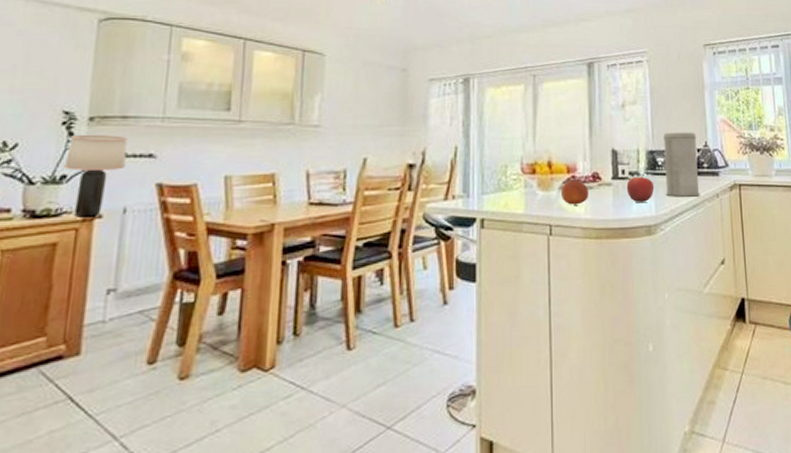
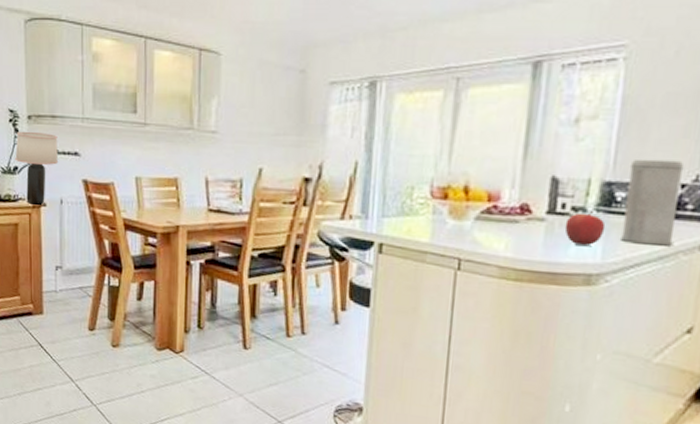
fruit: present [560,178,589,205] -> none [476,209,513,240]

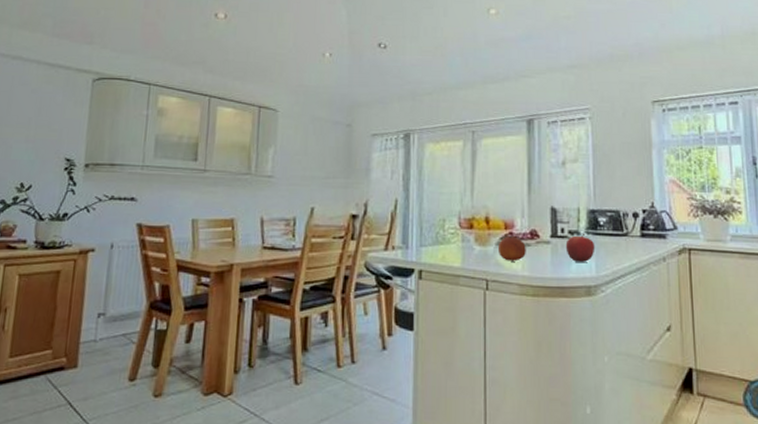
table lamp: present [15,131,59,205] -> none [66,178,115,250]
fruit: none [476,209,513,240] -> present [497,235,526,262]
canister: present [621,159,685,246] -> none [605,191,645,259]

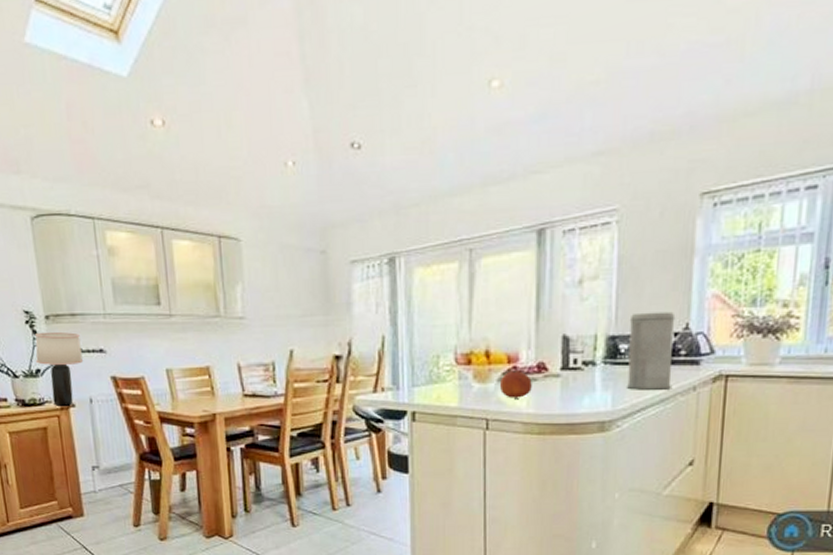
table lamp: none [66,178,115,250] -> present [35,331,84,406]
fruit: present [565,234,595,262] -> none [578,364,613,396]
canister: none [605,191,645,259] -> present [627,311,676,390]

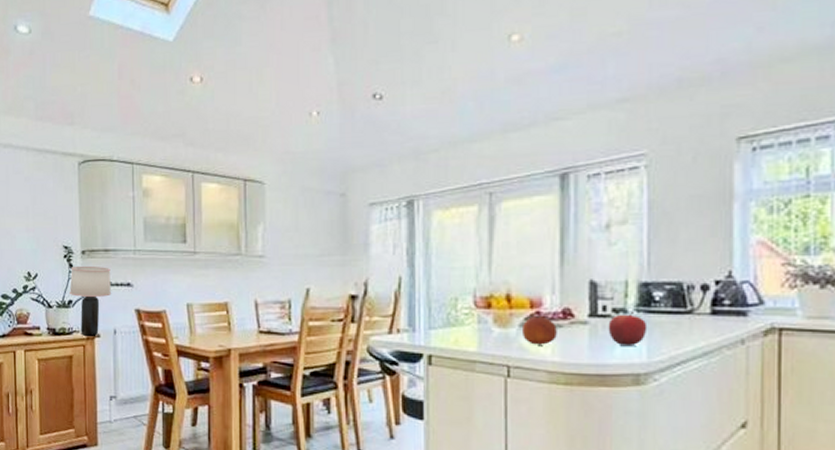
fruit: none [578,364,613,396] -> present [608,312,648,345]
canister: present [627,311,676,390] -> none [663,258,716,342]

